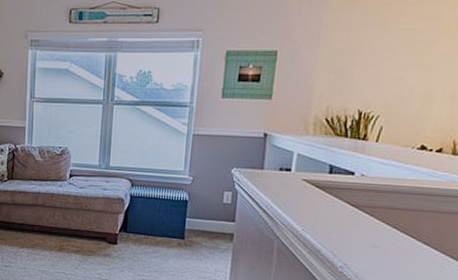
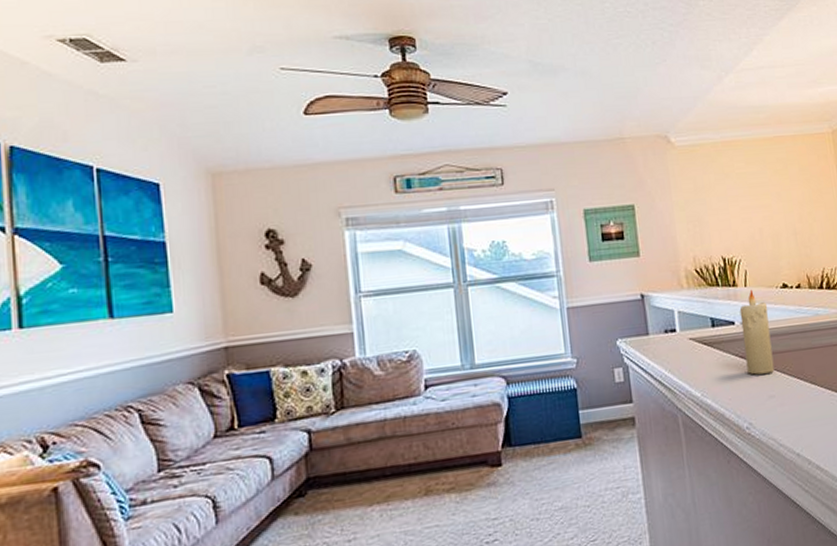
candle: none [355,145,397,225] -> present [739,289,775,375]

